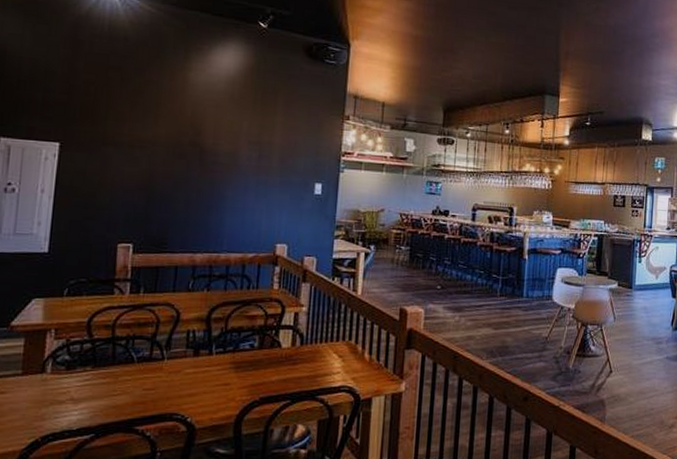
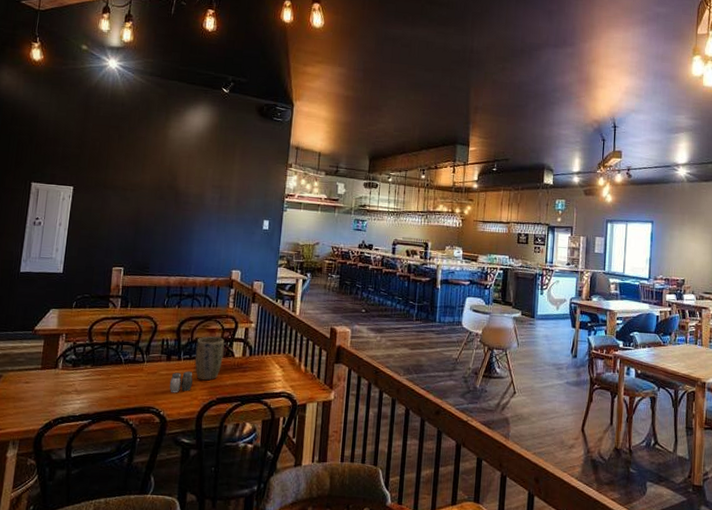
salt and pepper shaker: none [197,368,229,395] -> present [169,371,193,393]
plant pot: none [230,324,269,378] -> present [194,336,225,381]

